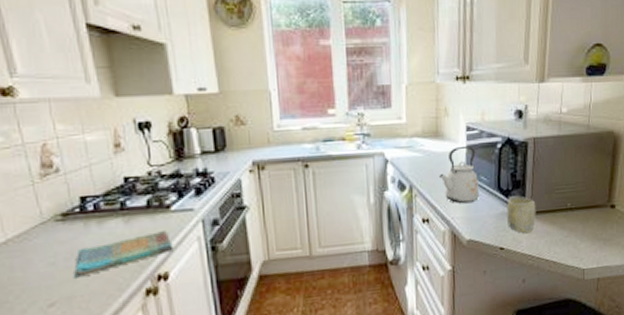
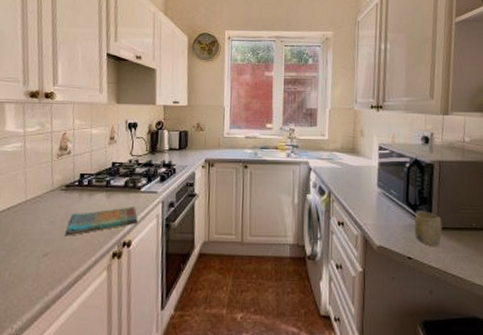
kettle: present [438,145,479,204] -> none [353,162,389,213]

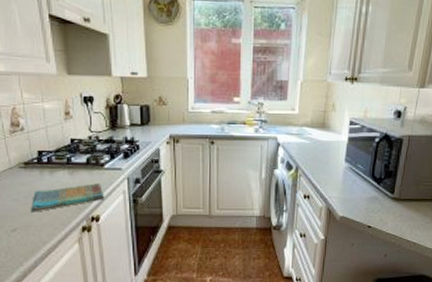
cup: present [414,211,443,247] -> none [377,184,404,217]

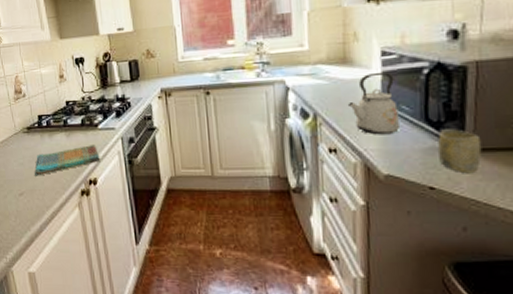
kettle: none [321,137,356,186] -> present [347,72,399,135]
cup: none [377,184,404,217] -> present [438,129,482,174]

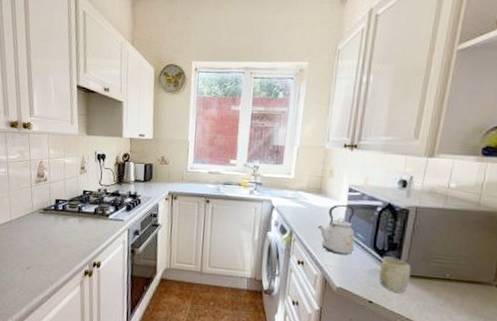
dish towel: present [35,145,101,176] -> none [44,232,107,254]

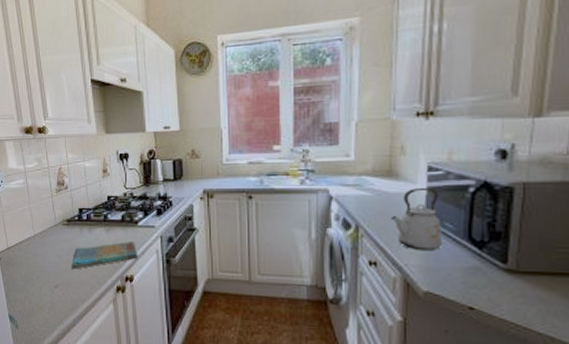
dish towel: none [44,232,107,254] -> present [72,241,138,269]
cup: present [379,256,411,294] -> none [480,249,525,297]

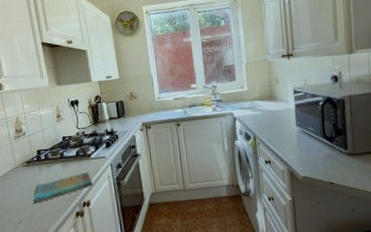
kettle: present [390,187,442,251] -> none [275,104,309,149]

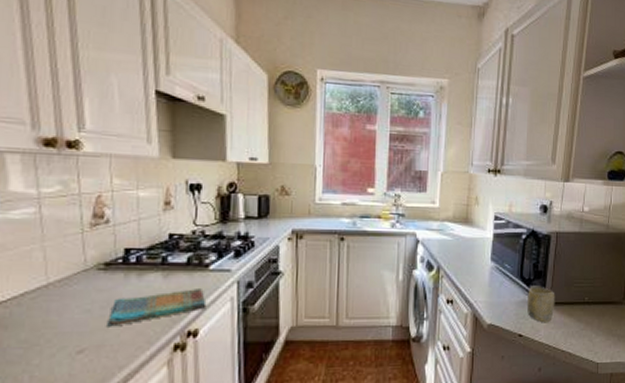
cup: none [332,141,358,171] -> present [527,286,555,323]

